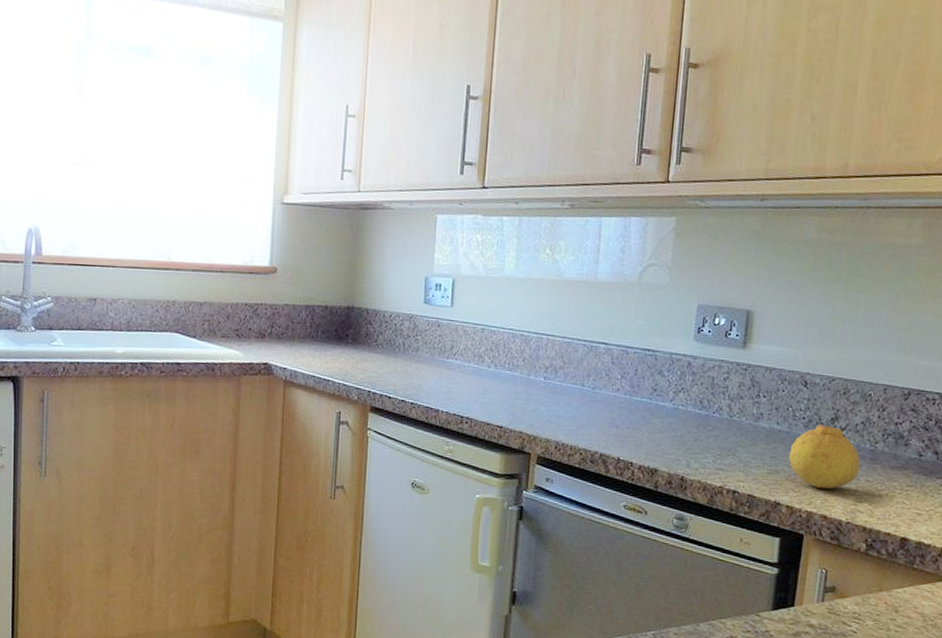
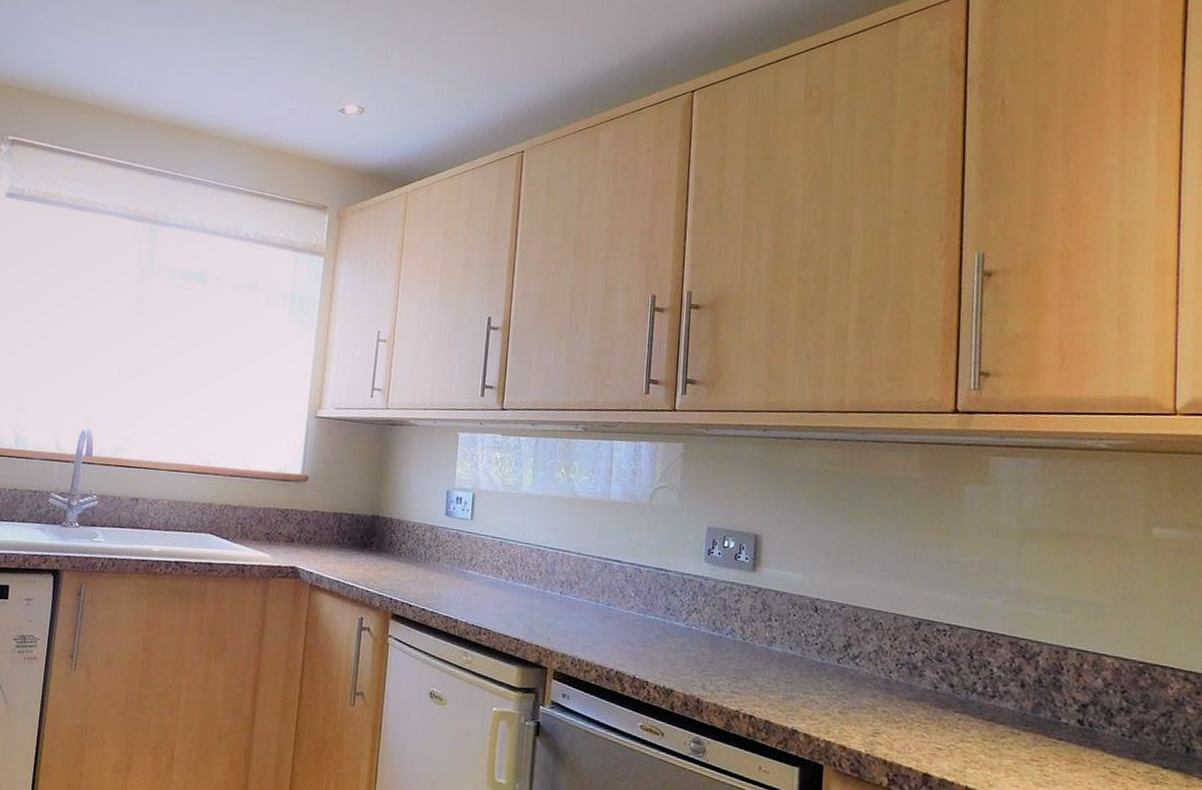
fruit: present [788,425,861,489] -> none [803,651,876,719]

